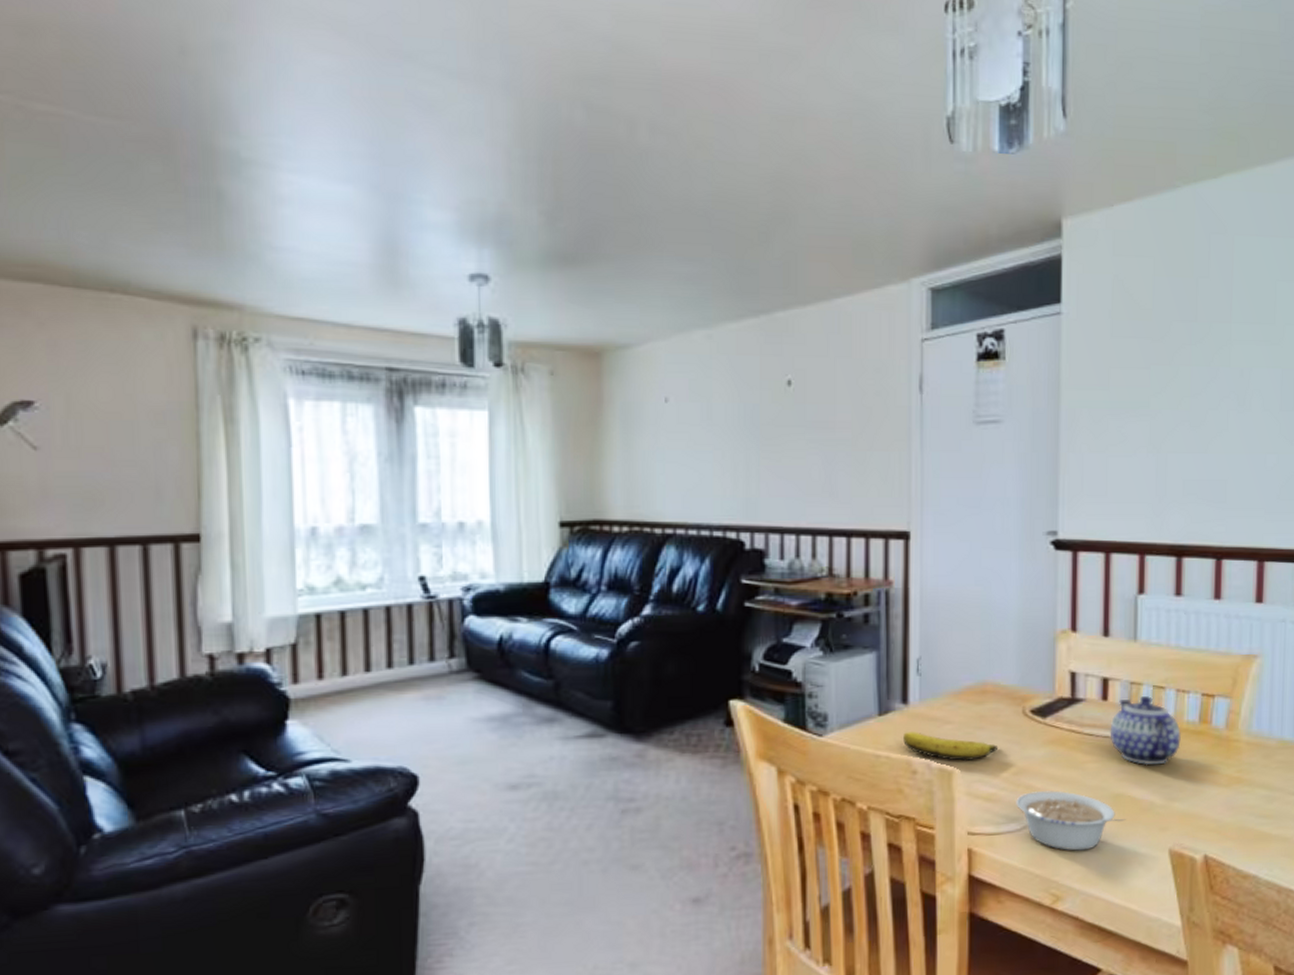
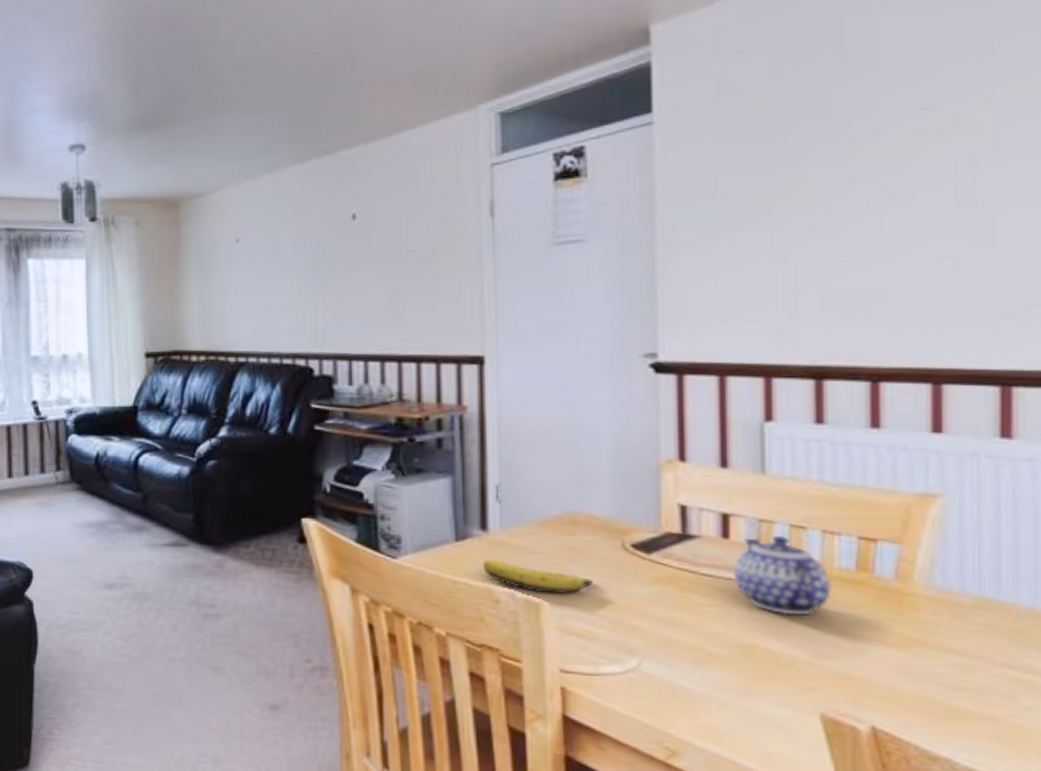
legume: present [1016,791,1126,851] -> none [617,633,760,704]

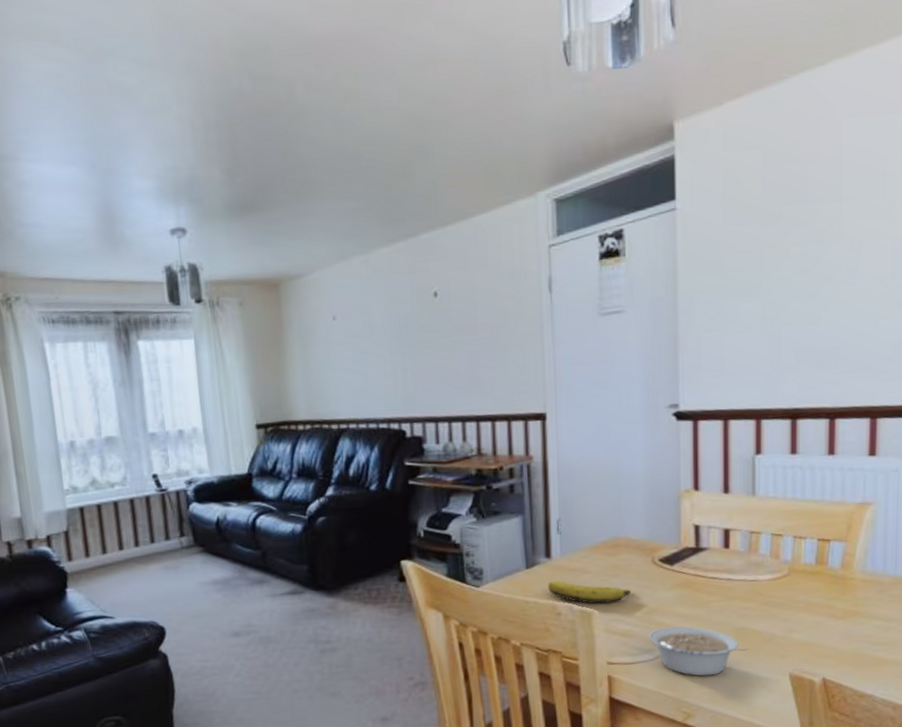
legume: none [617,633,760,704] -> present [649,626,749,676]
teapot: present [733,536,831,616] -> none [732,543,799,603]

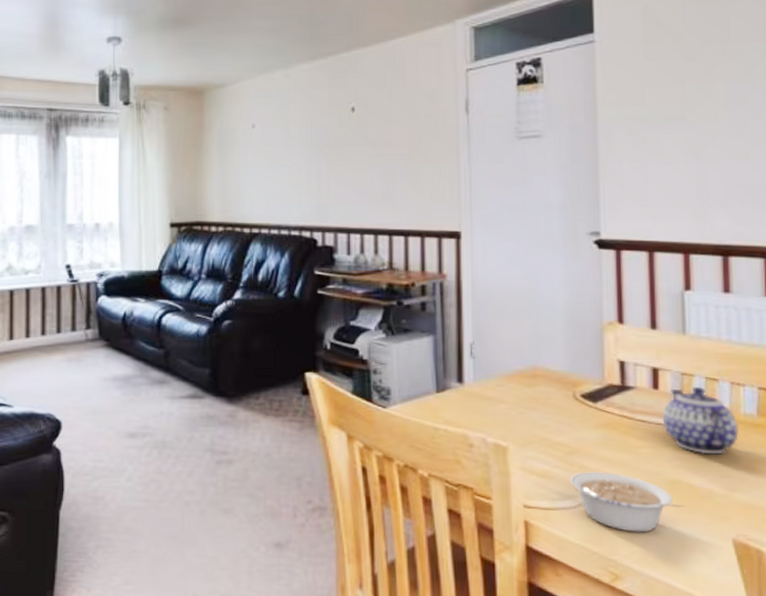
banana: present [548,581,631,604] -> none [460,409,550,438]
teapot: none [732,543,799,603] -> present [662,387,739,455]

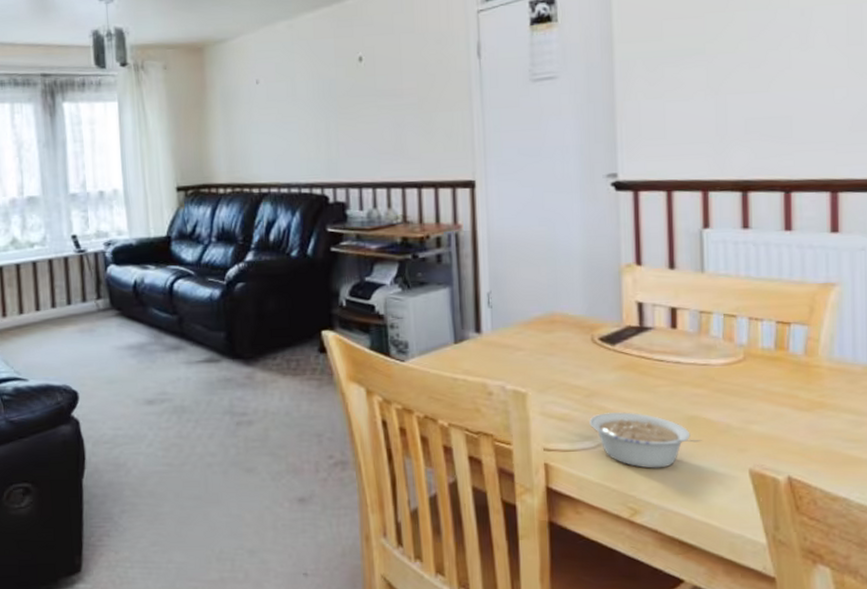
teapot: present [662,387,739,455] -> none [680,324,756,390]

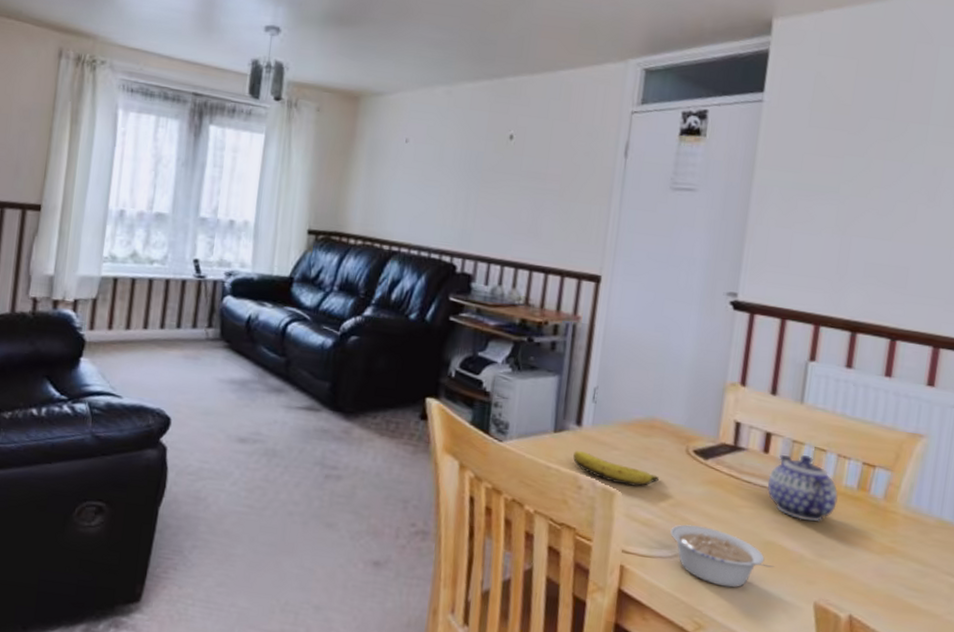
banana: none [478,358,568,384] -> present [573,451,659,486]
teapot: none [680,324,756,390] -> present [767,455,839,522]

